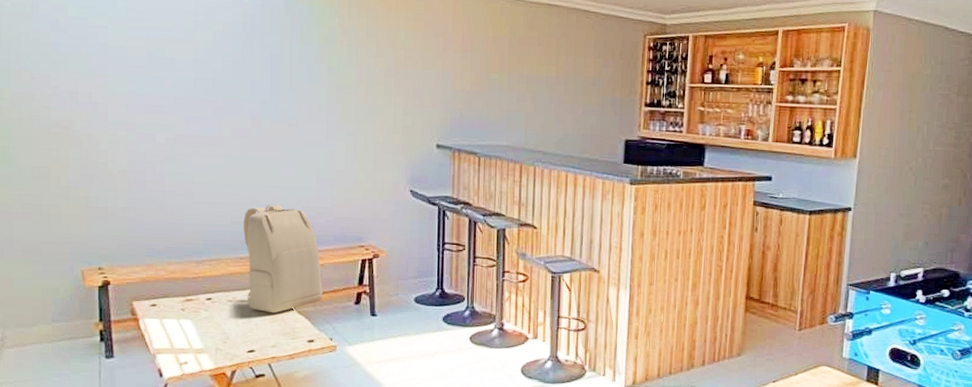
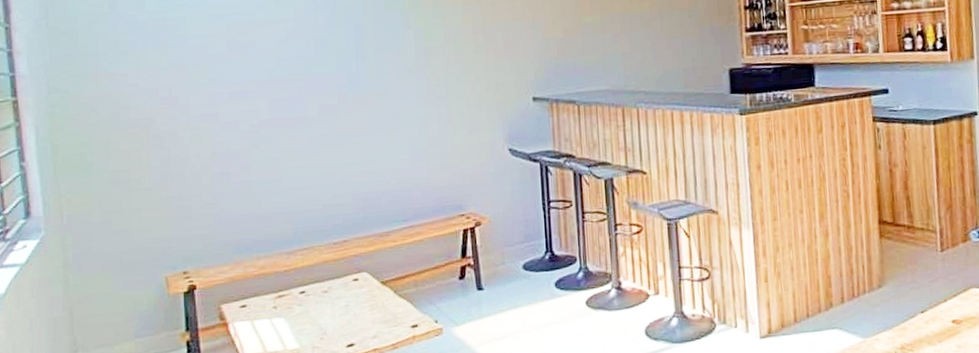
backpack: present [242,203,323,314] -> none [335,180,424,300]

